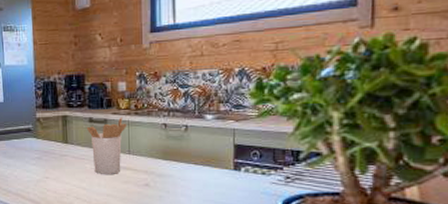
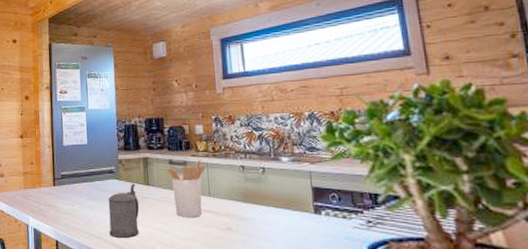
beer stein: none [25,141,58,195] -> present [108,183,140,239]

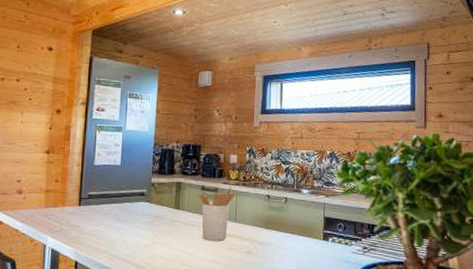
beer stein: present [108,183,140,239] -> none [133,207,168,260]

